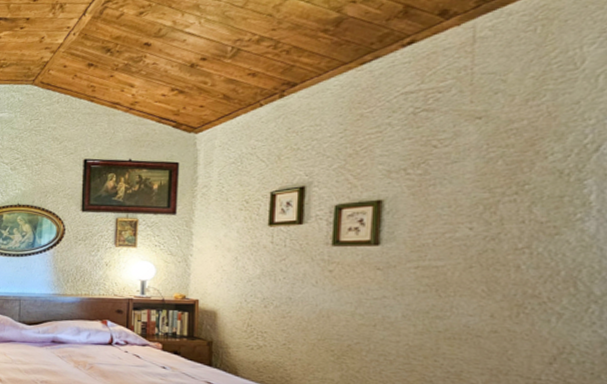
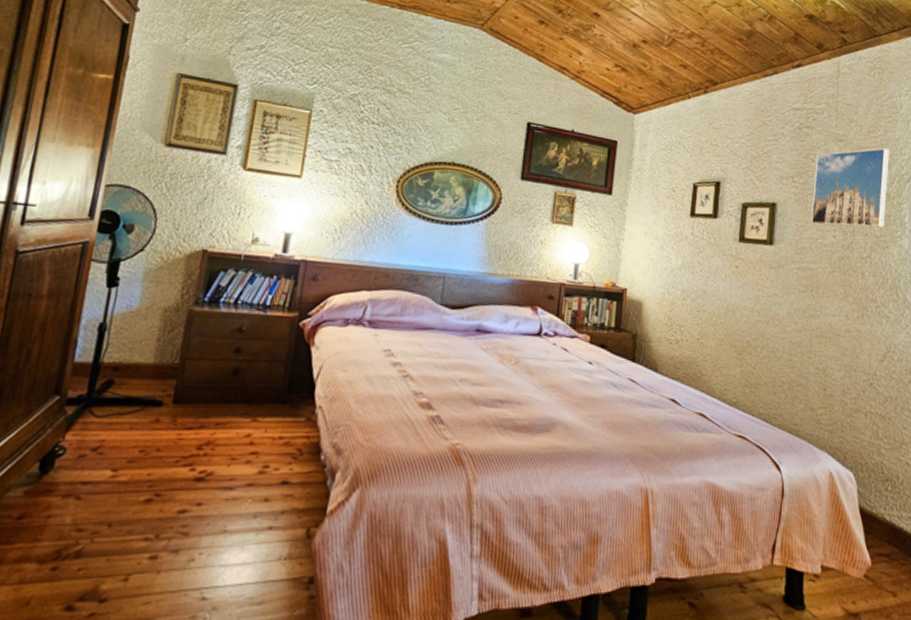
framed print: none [434,116,562,217] -> present [811,148,890,228]

